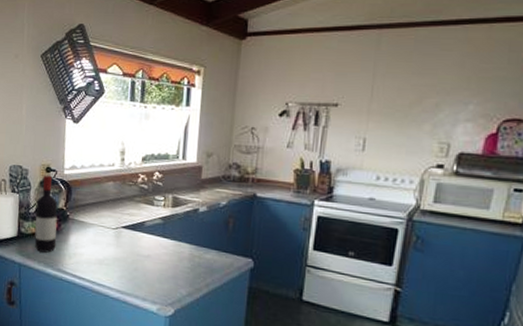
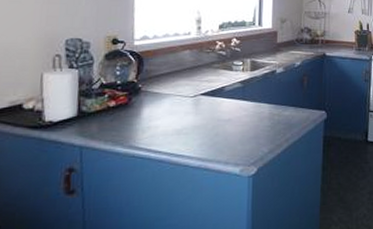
wine bottle: present [34,175,58,253] -> none [99,47,128,130]

